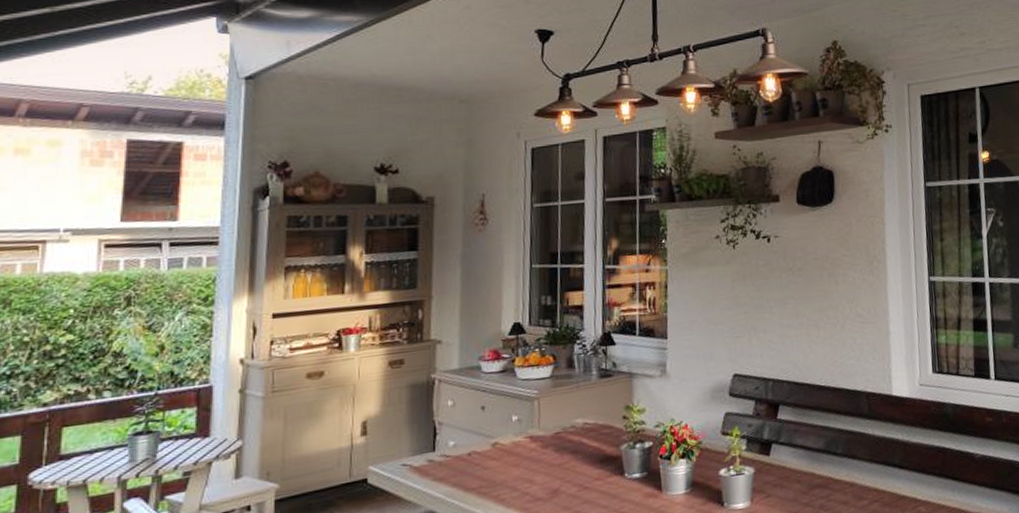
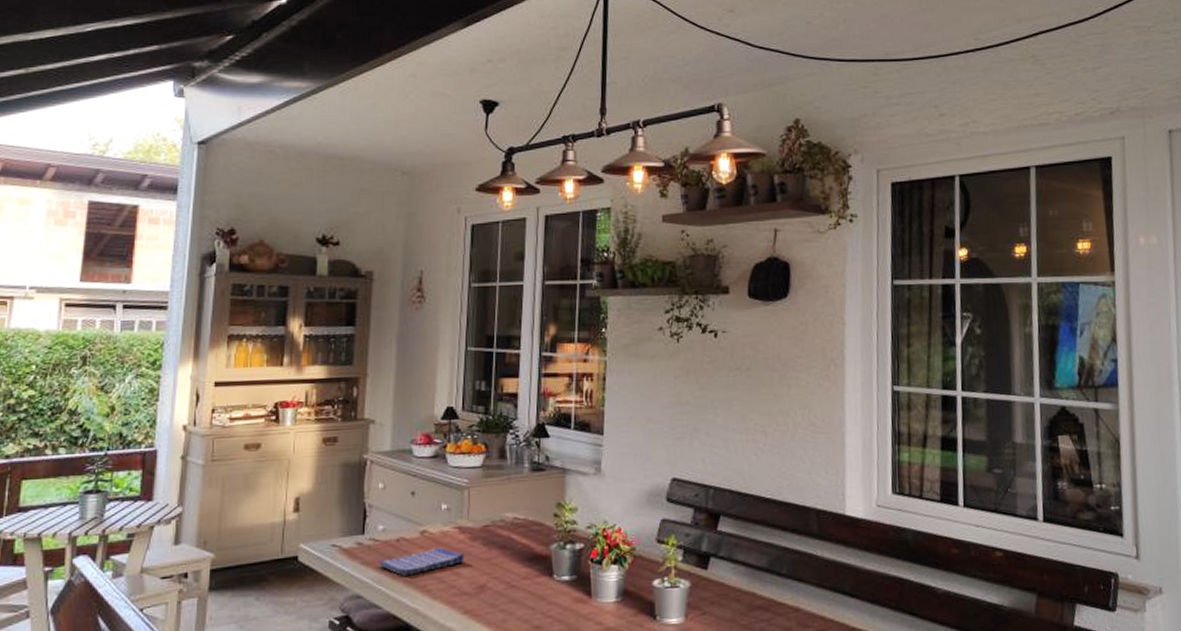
dish towel: none [450,456,538,488] -> present [378,546,465,576]

